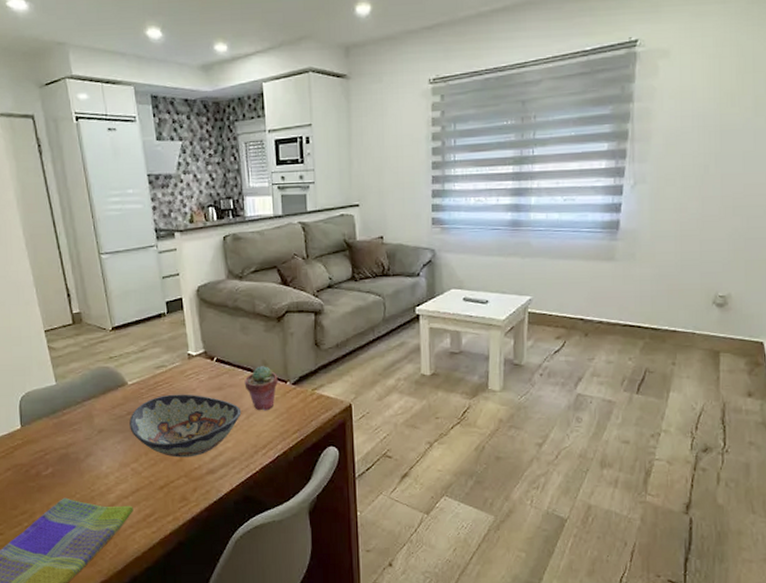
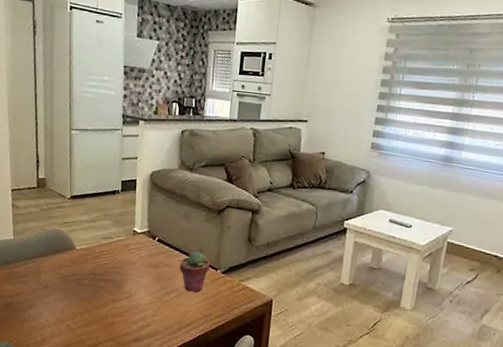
decorative bowl: present [129,394,242,458] -> none [71,264,173,324]

